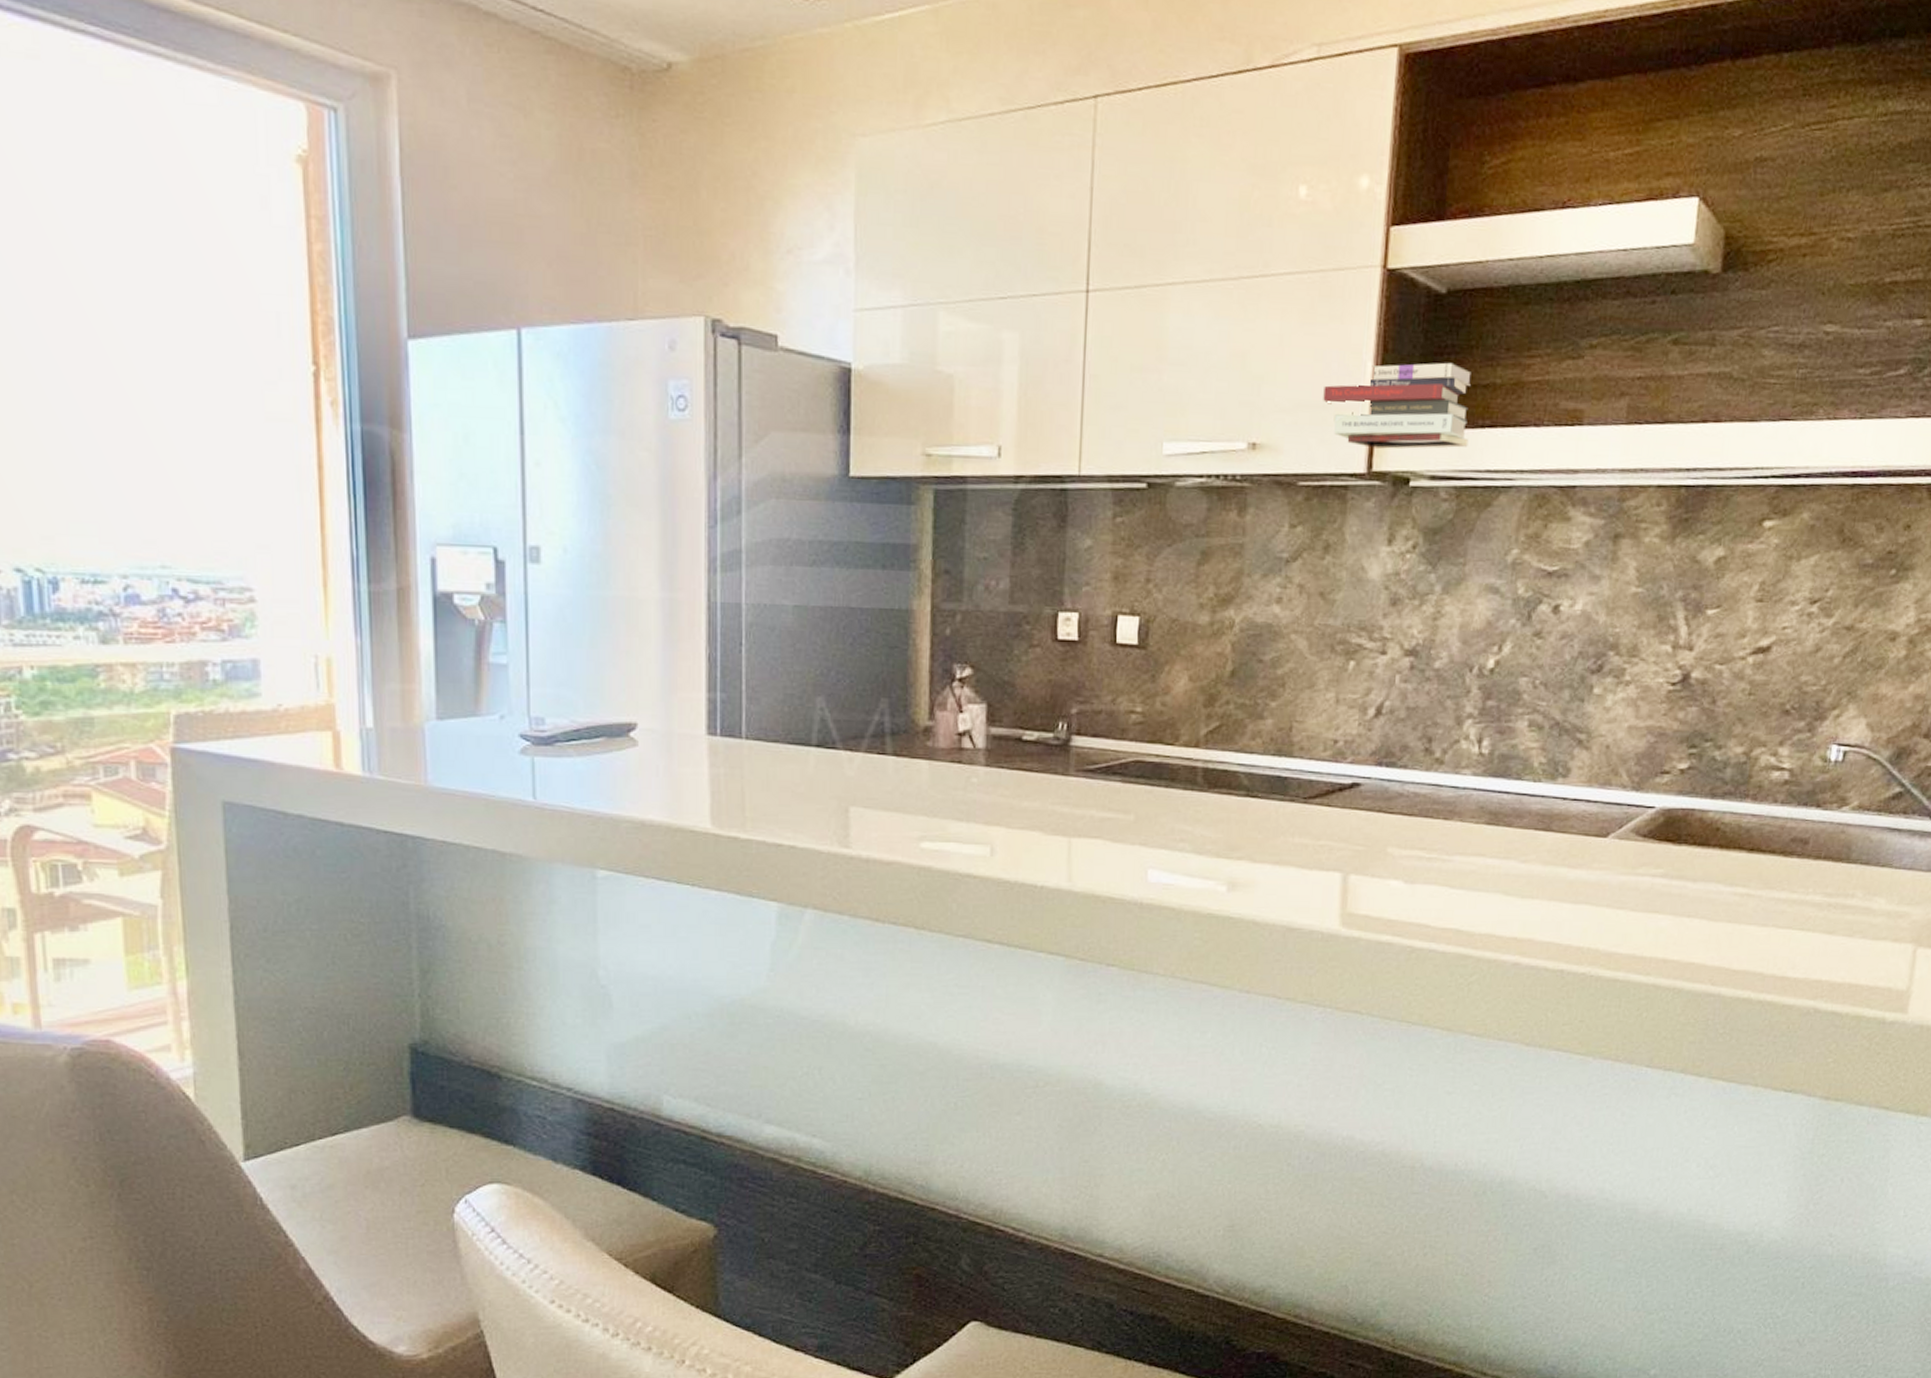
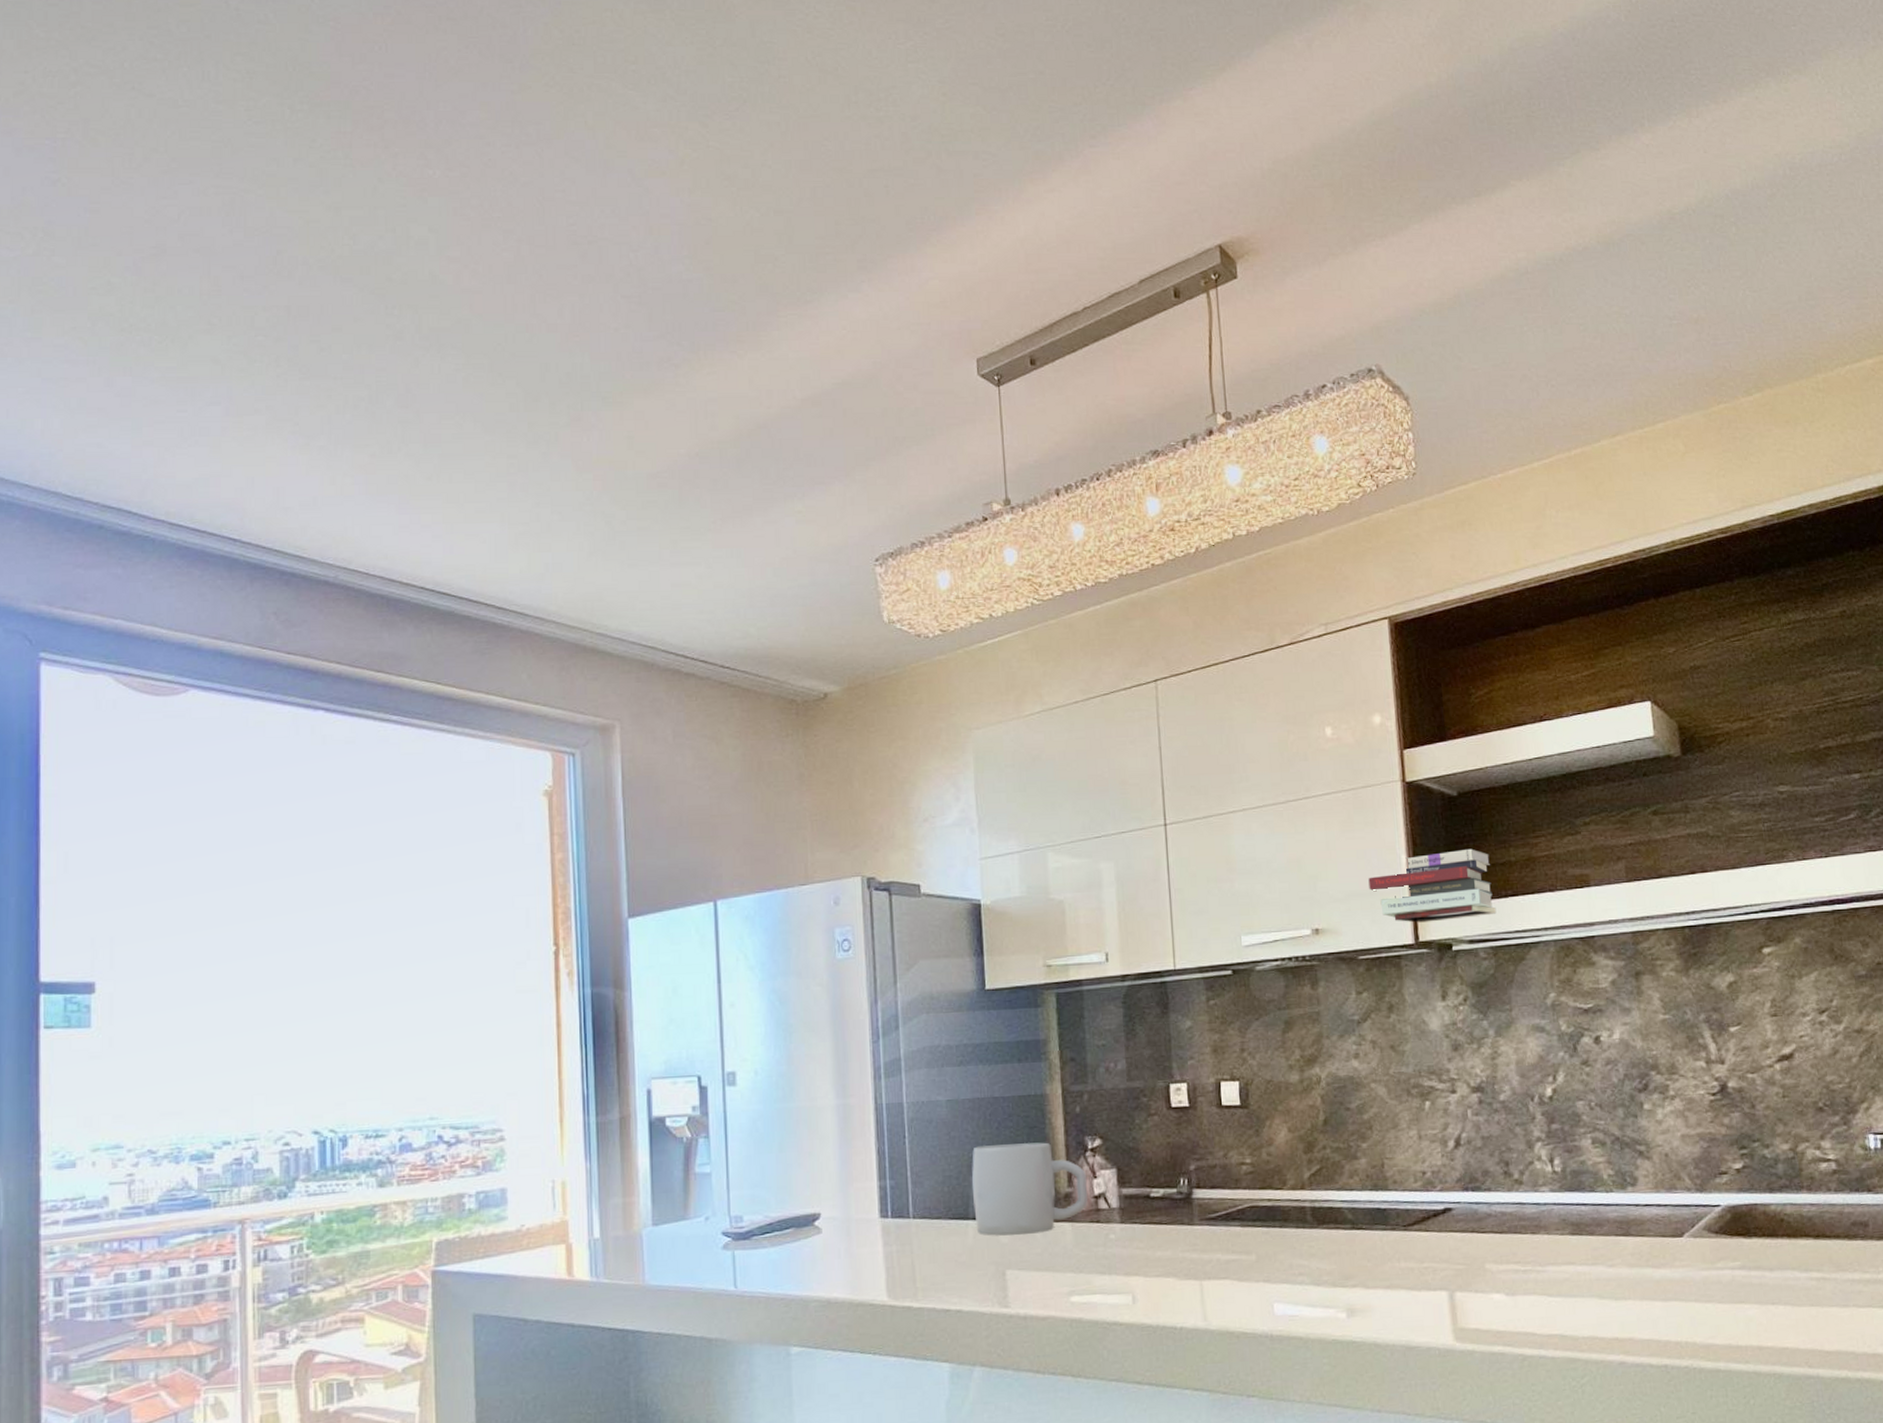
mug: none [816,663,952,770] -> present [971,1142,1089,1236]

